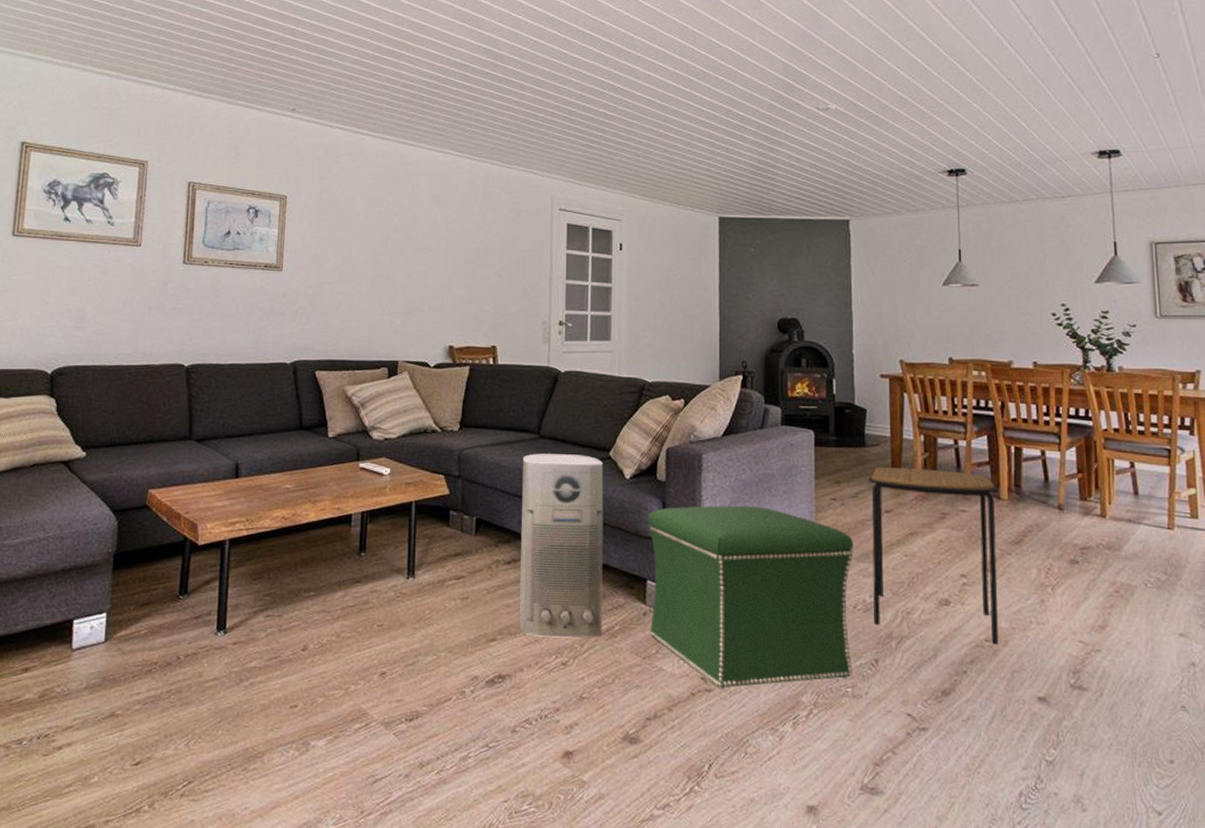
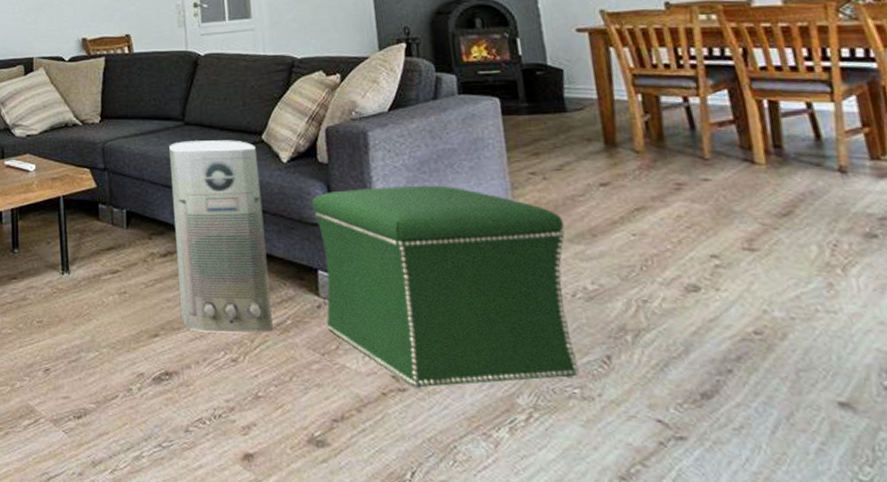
side table: present [868,467,999,646] -> none [574,133,774,340]

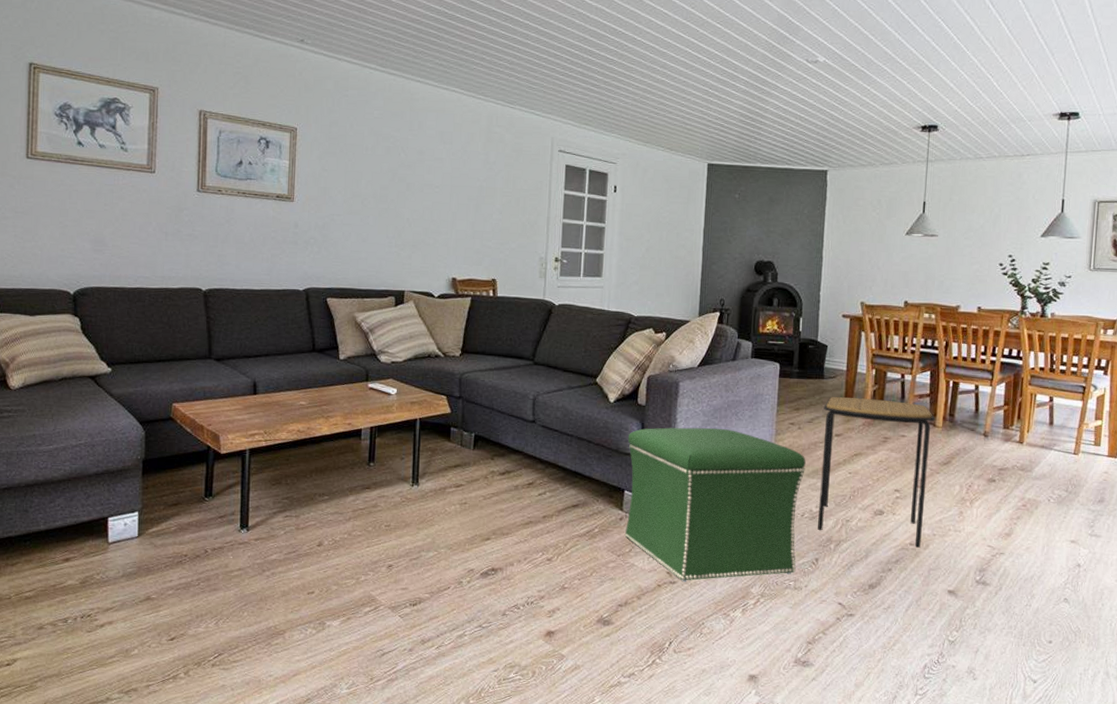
air purifier: present [168,140,273,333] -> none [511,378,590,538]
side table: none [574,133,774,340] -> present [818,397,935,549]

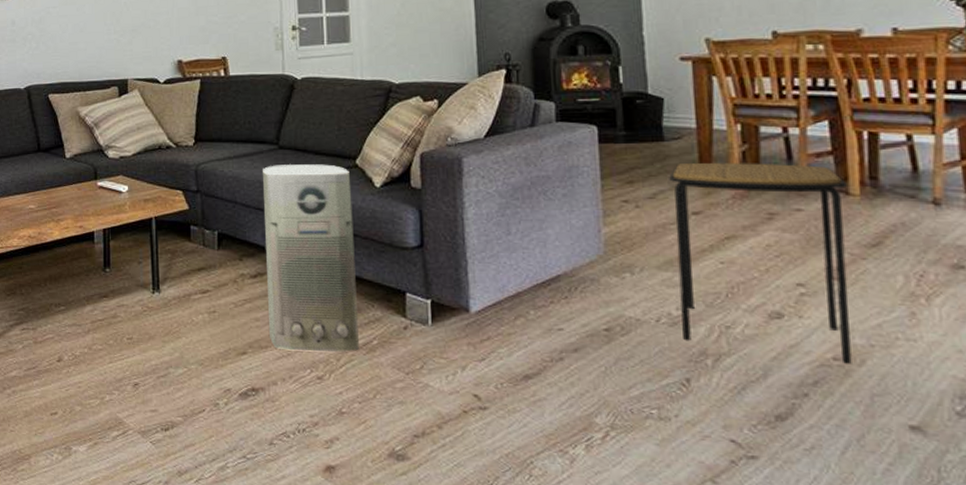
air purifier: none [511,378,590,538] -> present [262,164,359,352]
ottoman: present [625,427,806,582] -> none [403,211,658,408]

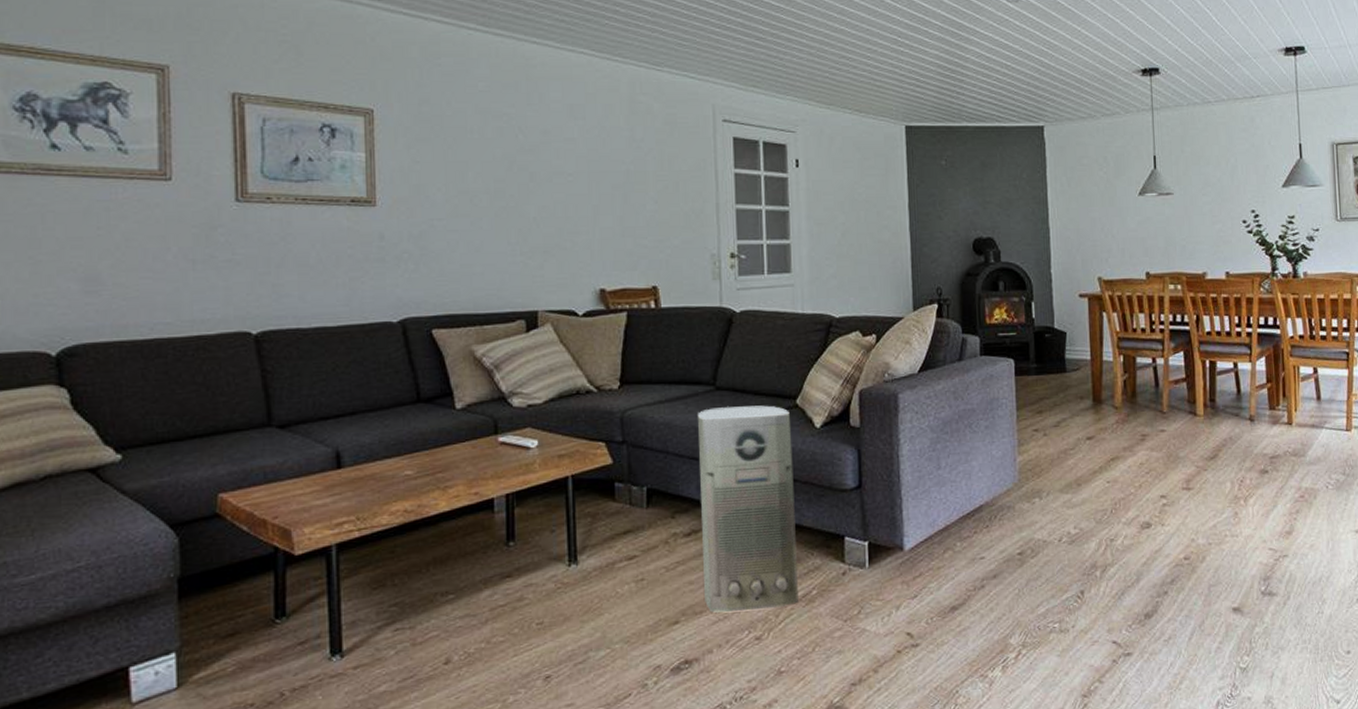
side table: present [669,163,852,365] -> none [1070,390,1197,563]

